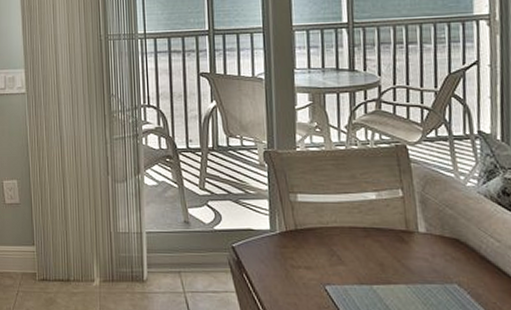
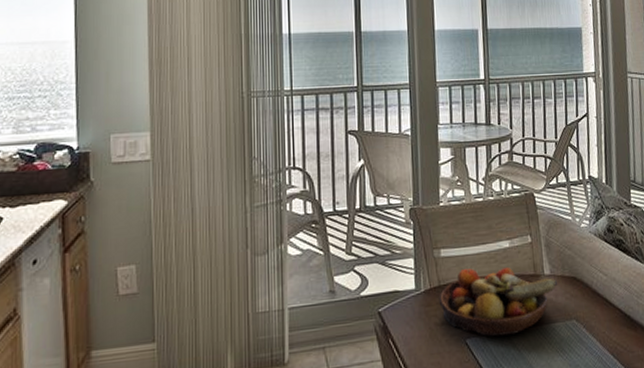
fruit bowl: none [295,216,436,289] -> present [439,267,558,337]

